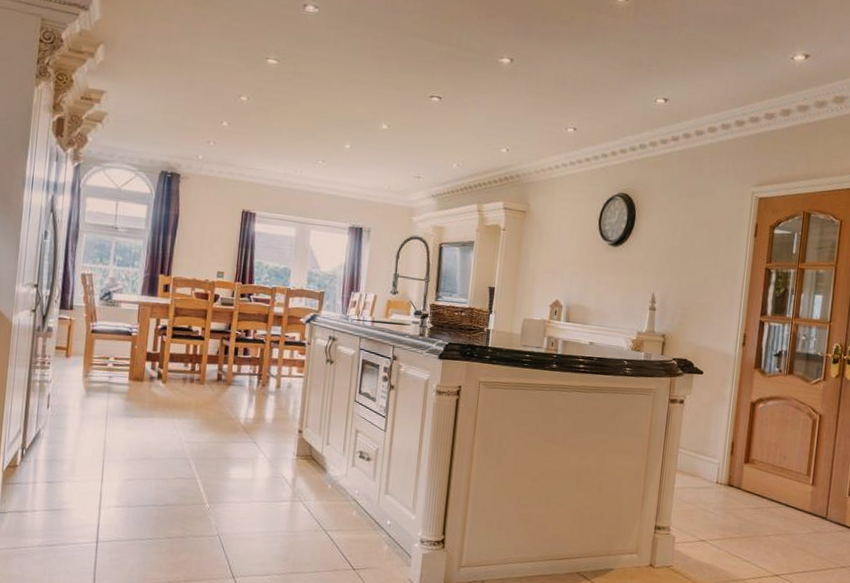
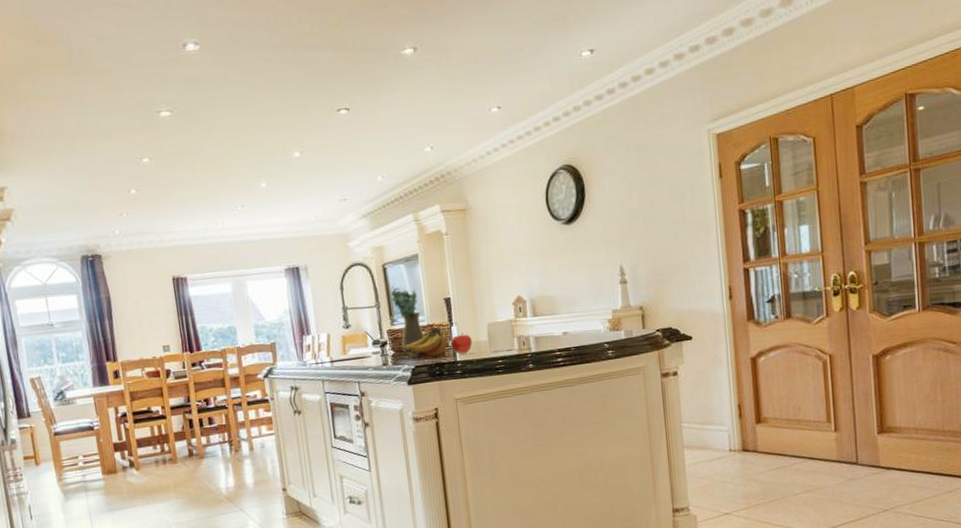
fruit: none [439,311,484,340] -> present [401,327,448,359]
vase: none [440,266,465,336] -> present [391,287,425,359]
fruit: none [487,322,507,342] -> present [451,333,473,355]

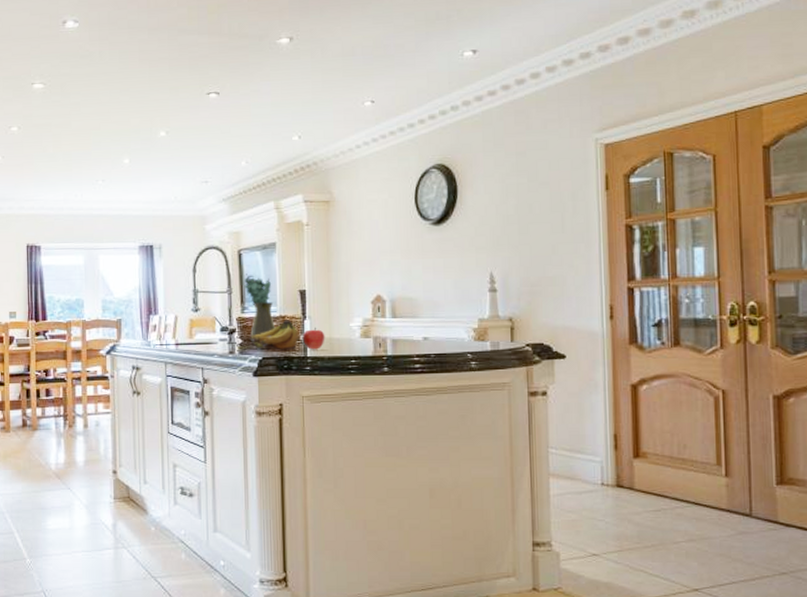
mug: present [486,320,515,352] -> none [341,318,371,352]

